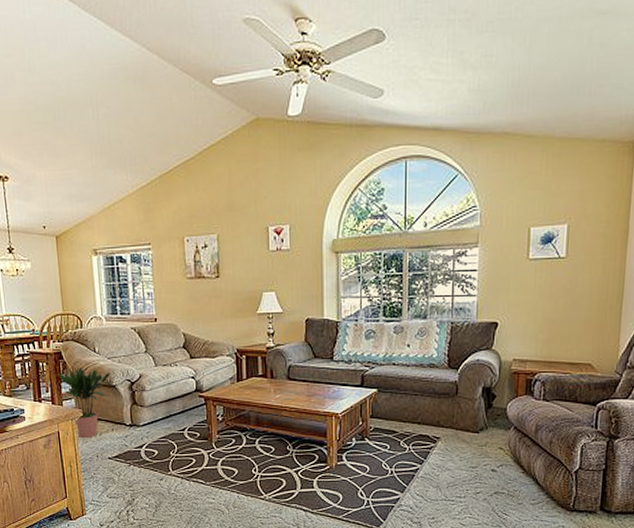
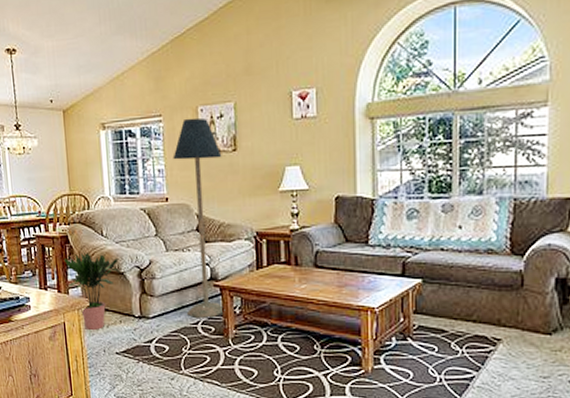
floor lamp: none [161,247,209,425] -> present [172,117,225,318]

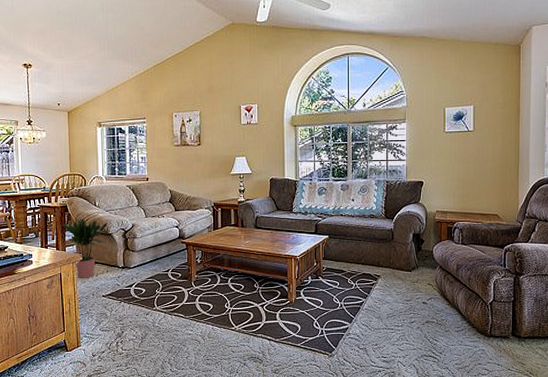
floor lamp: present [172,117,225,318] -> none [153,121,190,267]

